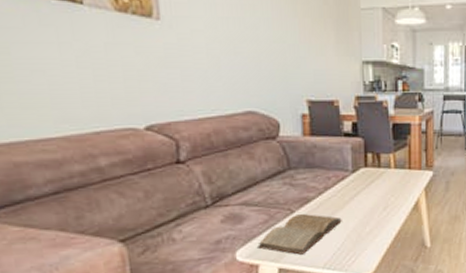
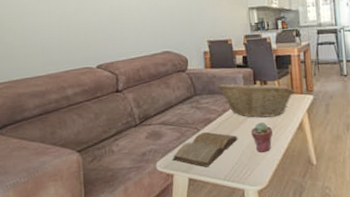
fruit basket: none [319,153,413,197] -> present [218,81,296,118]
potted succulent: none [358,202,383,236] -> present [251,122,272,152]

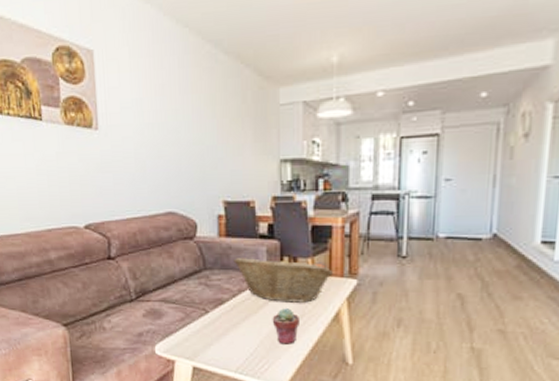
book: present [173,131,238,167] -> none [174,314,255,356]

